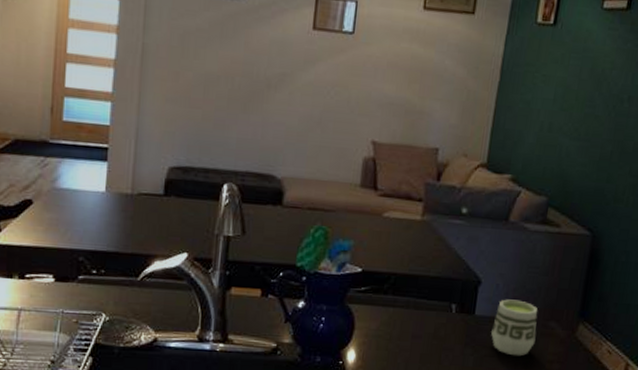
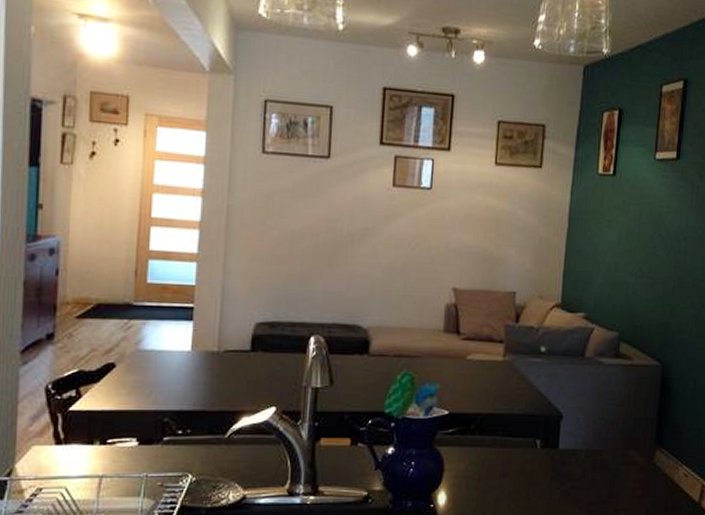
cup: present [491,299,538,357] -> none [575,431,617,486]

